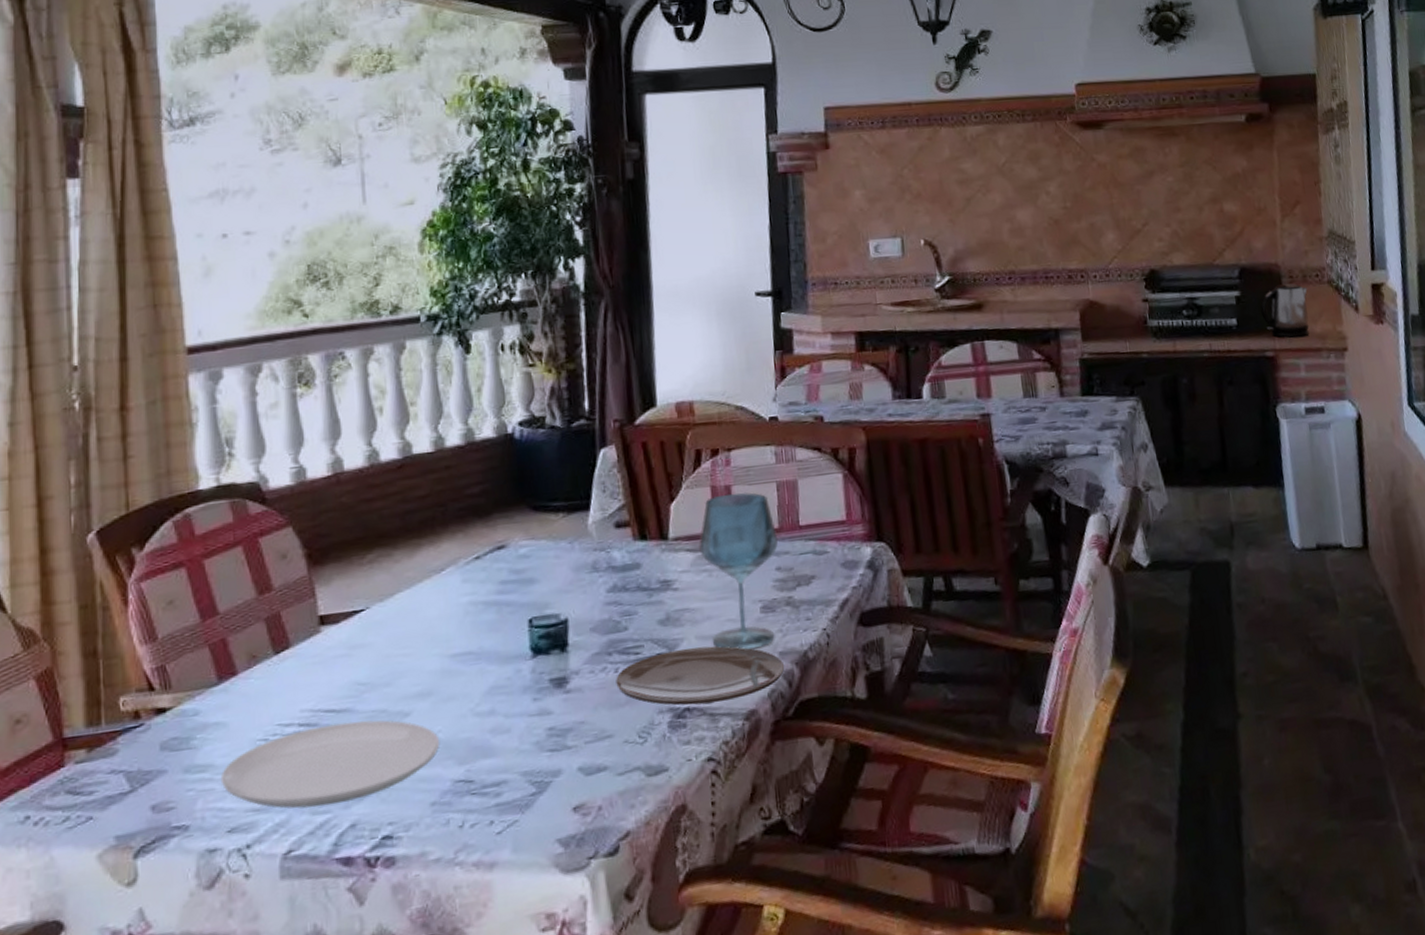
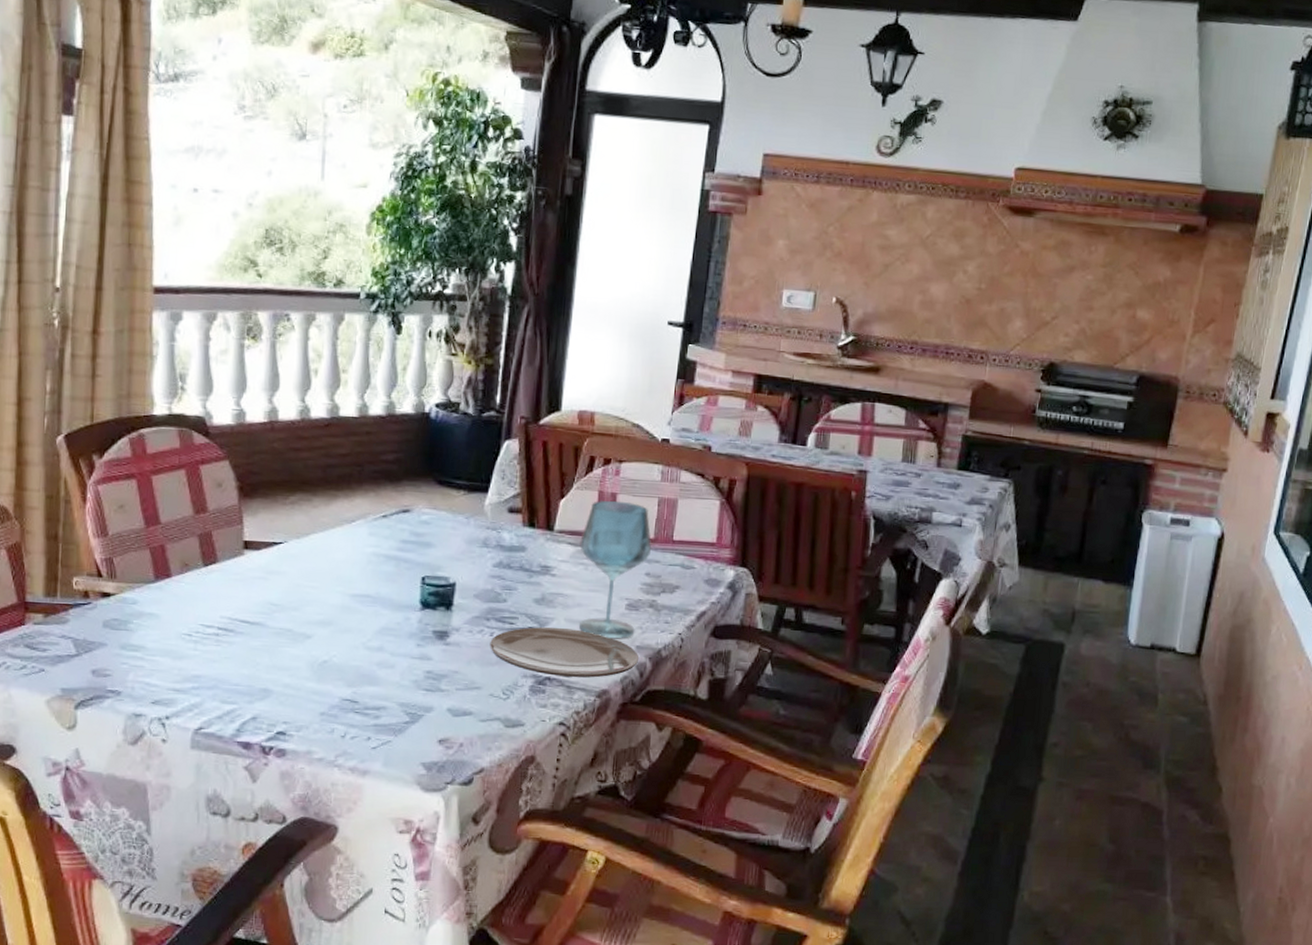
plate: present [220,720,440,809] -> none [149,632,334,699]
kettle: present [1260,283,1310,339] -> none [1150,398,1201,452]

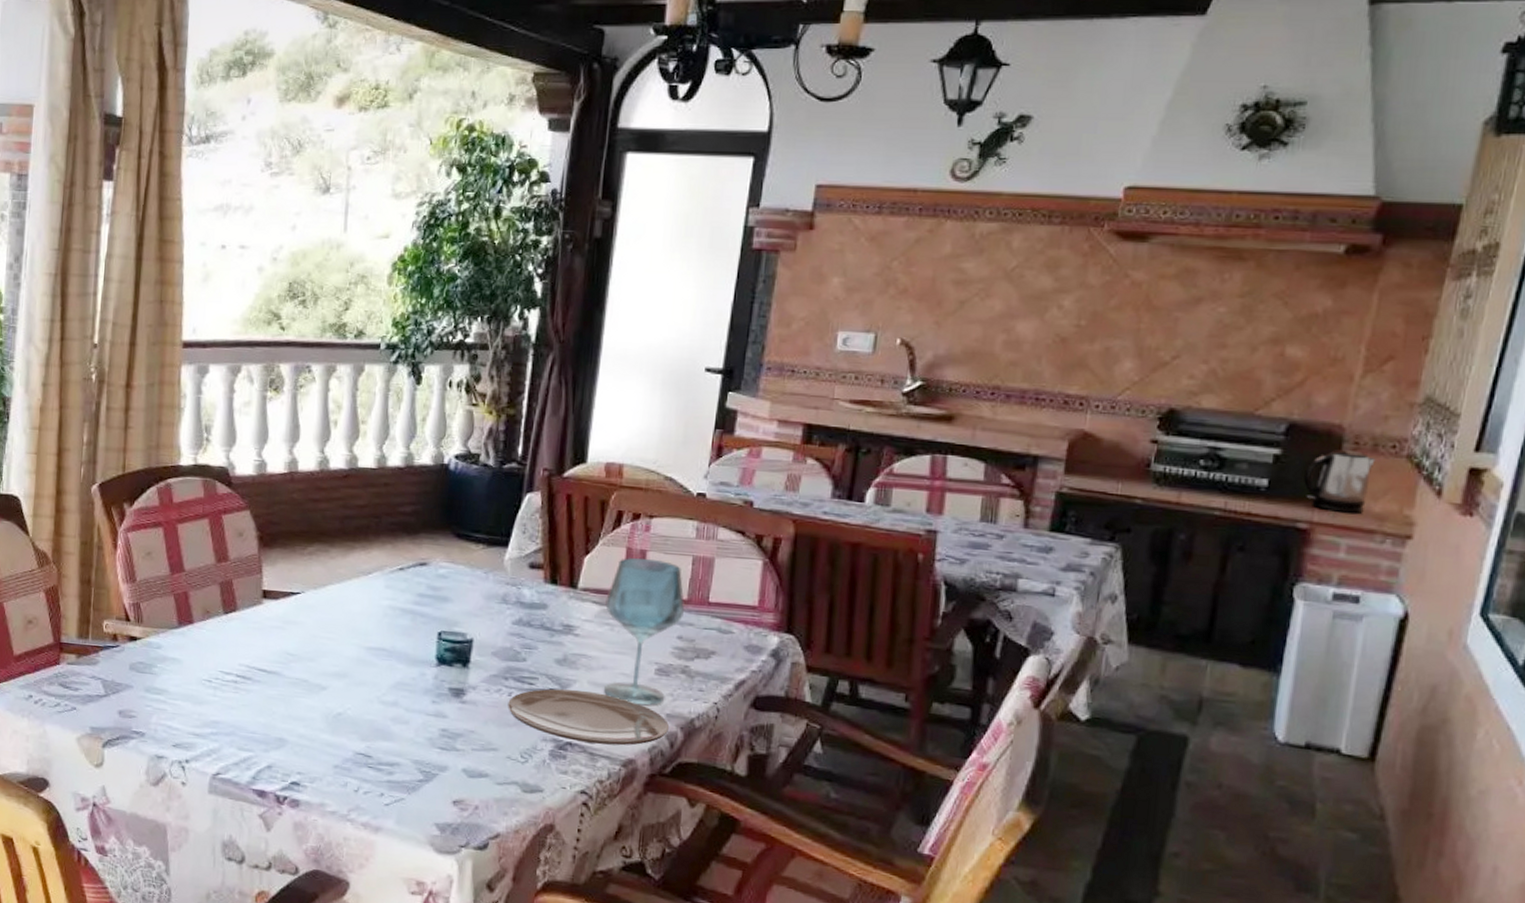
kettle: none [1150,398,1201,452] -> present [1304,450,1376,515]

